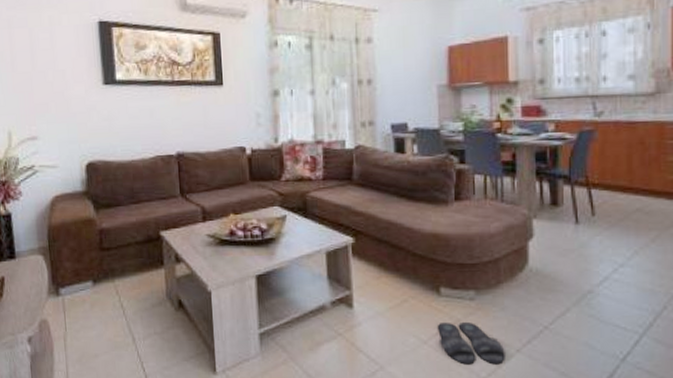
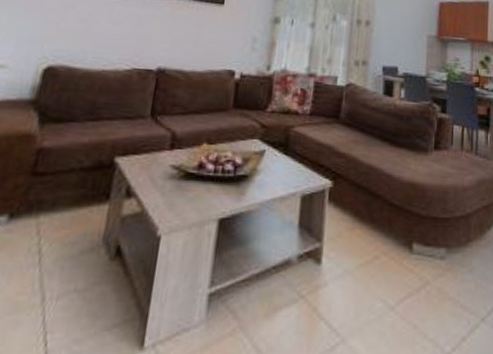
slippers: present [438,321,505,365] -> none [406,283,471,337]

